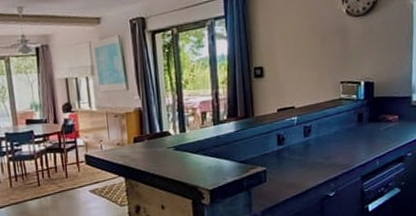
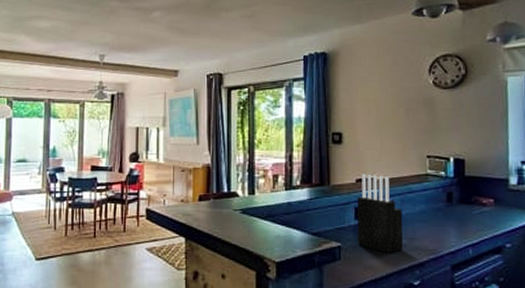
knife block: none [279,103,320,172] -> present [356,173,404,253]

